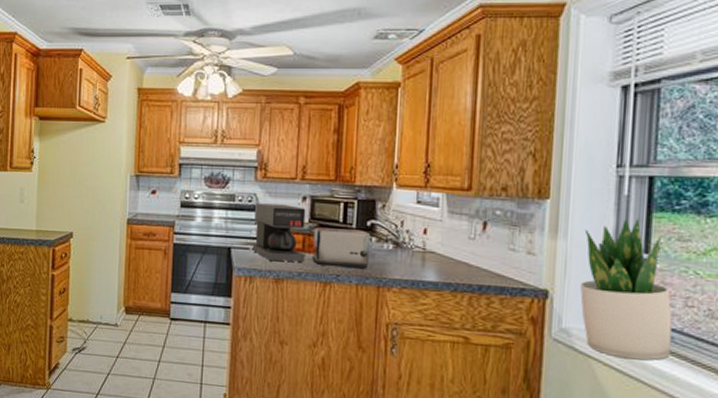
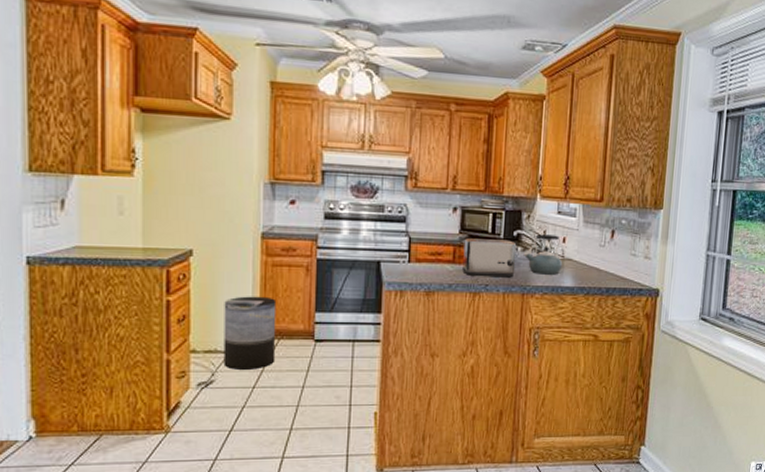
trash can: none [93,274,138,341] -> present [223,296,277,370]
coffee maker: present [252,203,306,263] -> none [402,214,457,275]
kettle: none [378,224,424,268] -> present [523,234,563,275]
planter: present [580,219,672,361] -> none [682,226,743,343]

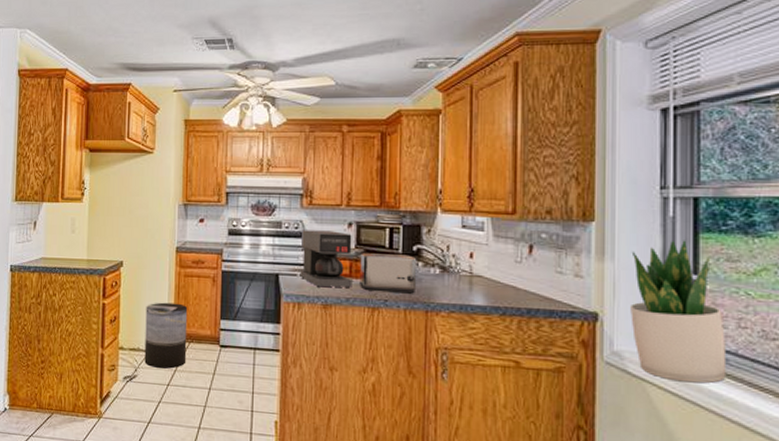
coffee maker: none [402,214,457,275] -> present [299,230,353,289]
kettle: present [523,234,563,275] -> none [425,249,471,292]
planter: none [682,226,743,343] -> present [630,240,727,384]

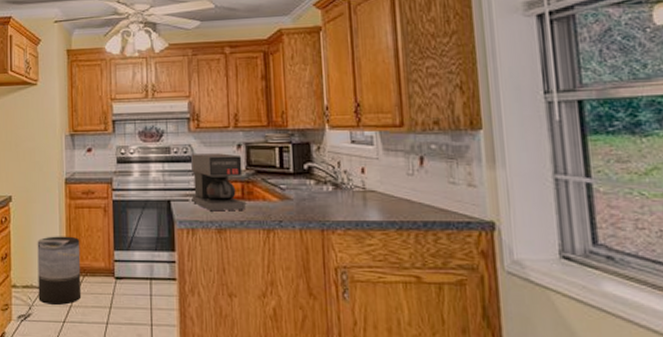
toaster: present [360,253,419,294] -> none [251,174,311,213]
planter: present [630,240,727,384] -> none [522,143,630,288]

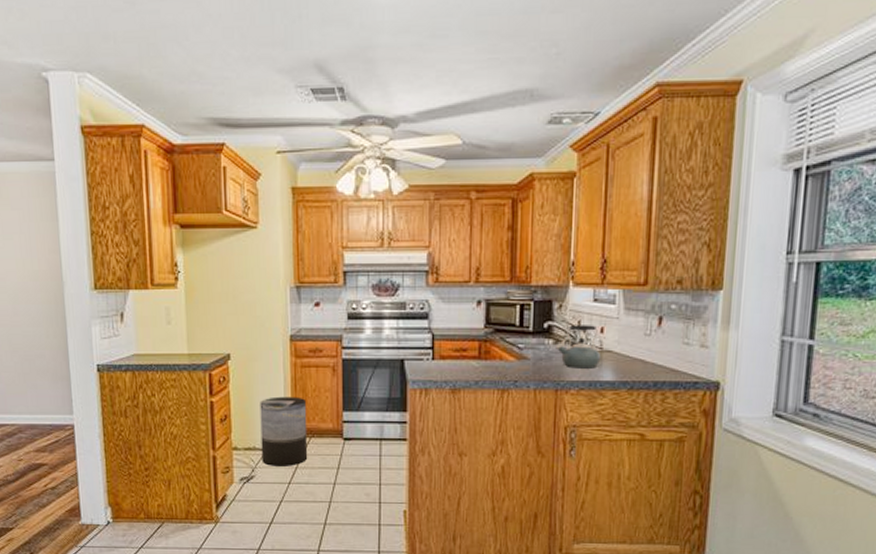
coffee maker: present [191,153,246,213] -> none [426,310,482,373]
kettle: none [317,165,365,209] -> present [555,325,601,369]

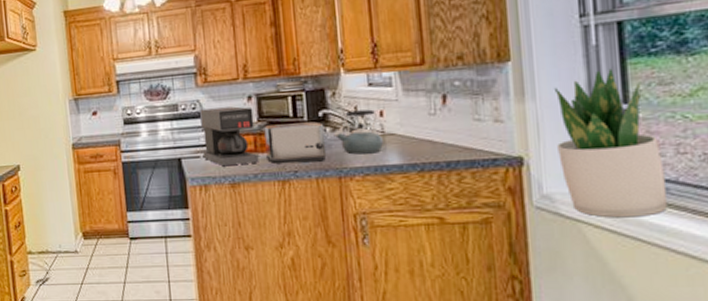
trash can: present [260,396,308,466] -> none [49,200,97,268]
coffee maker: none [426,310,482,373] -> present [200,106,259,168]
toaster: none [489,333,549,373] -> present [264,121,327,164]
planter: none [749,306,832,443] -> present [553,68,669,218]

